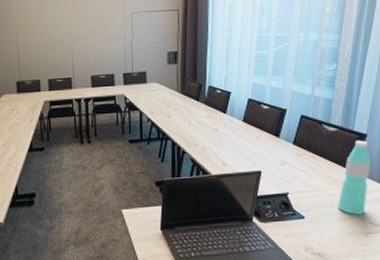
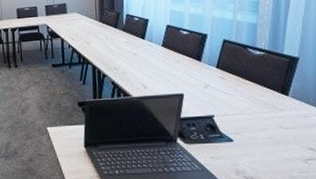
water bottle: present [337,140,371,215] -> none [269,64,306,140]

